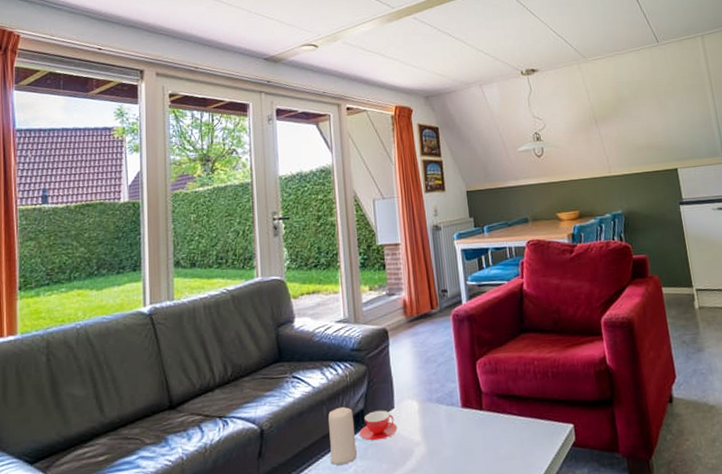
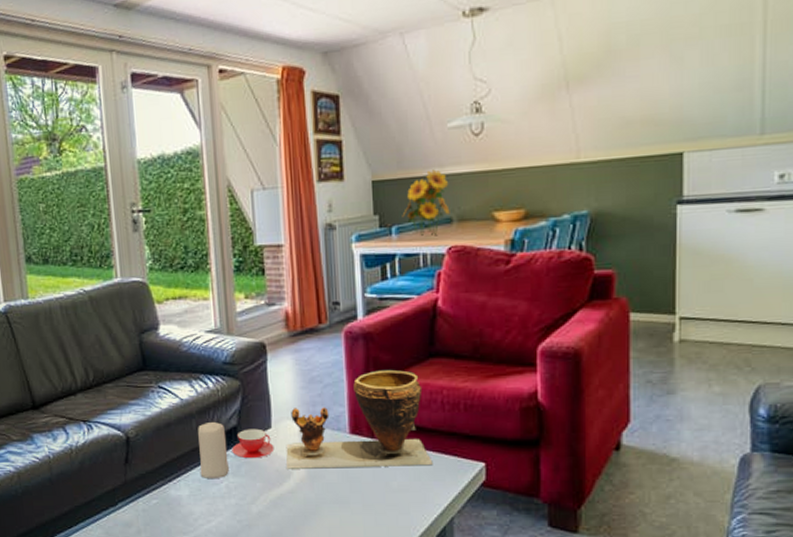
clay pot: none [407,345,532,448] -> present [285,369,433,469]
flower bouquet: none [490,182,526,233] -> present [402,169,450,236]

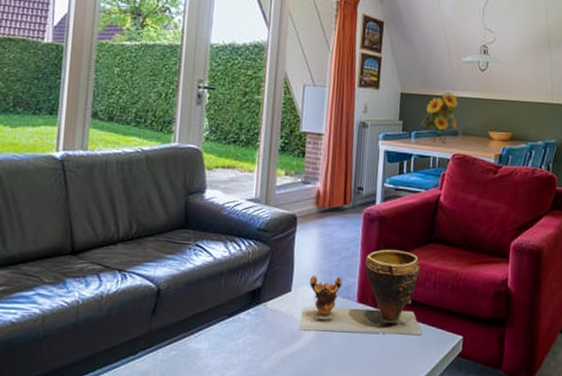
candle: present [198,421,229,480] -> none [221,281,250,335]
teacup: present [232,428,274,459] -> none [253,290,291,318]

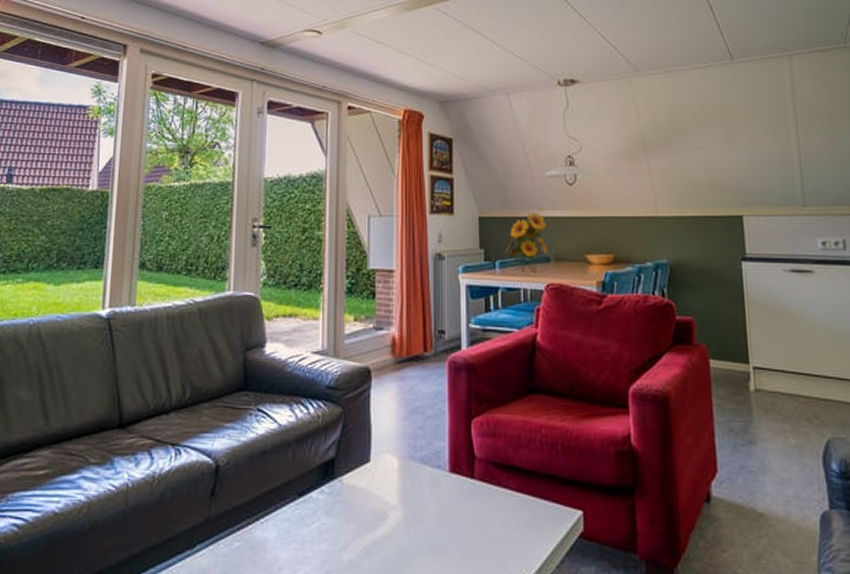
clay pot: present [298,249,422,336] -> none [382,403,532,512]

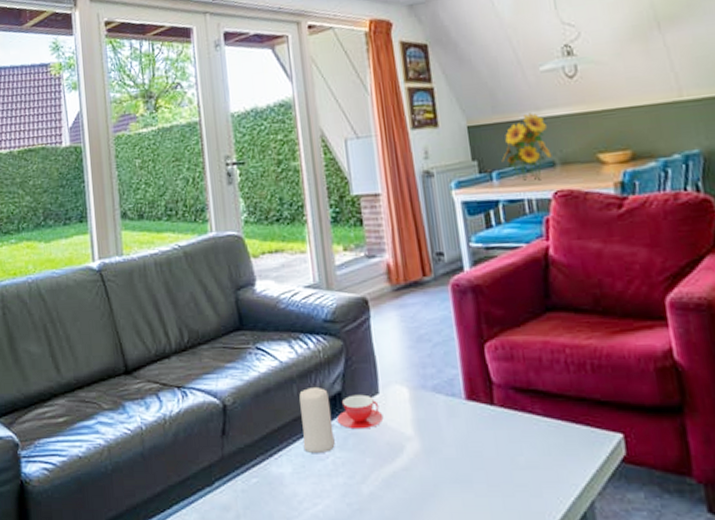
candle: none [290,451,323,520] -> present [299,386,335,454]
teacup: none [327,461,372,497] -> present [337,394,384,430]

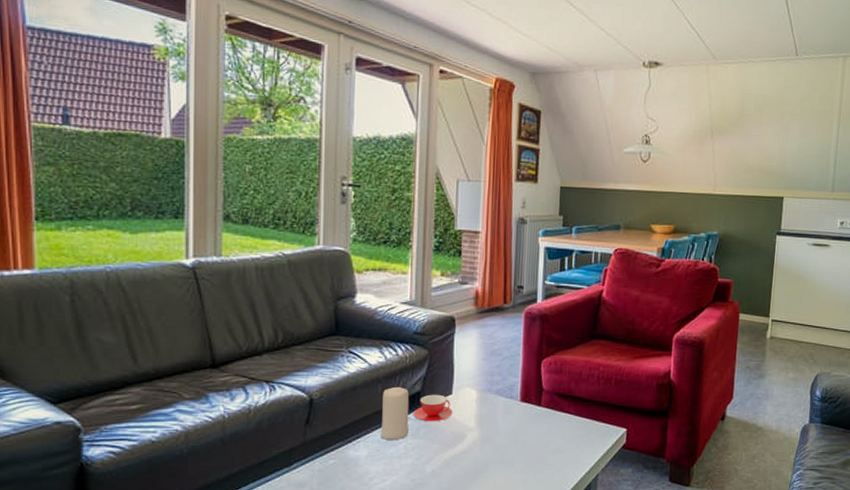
flower bouquet: present [501,113,552,181] -> none [581,184,621,238]

